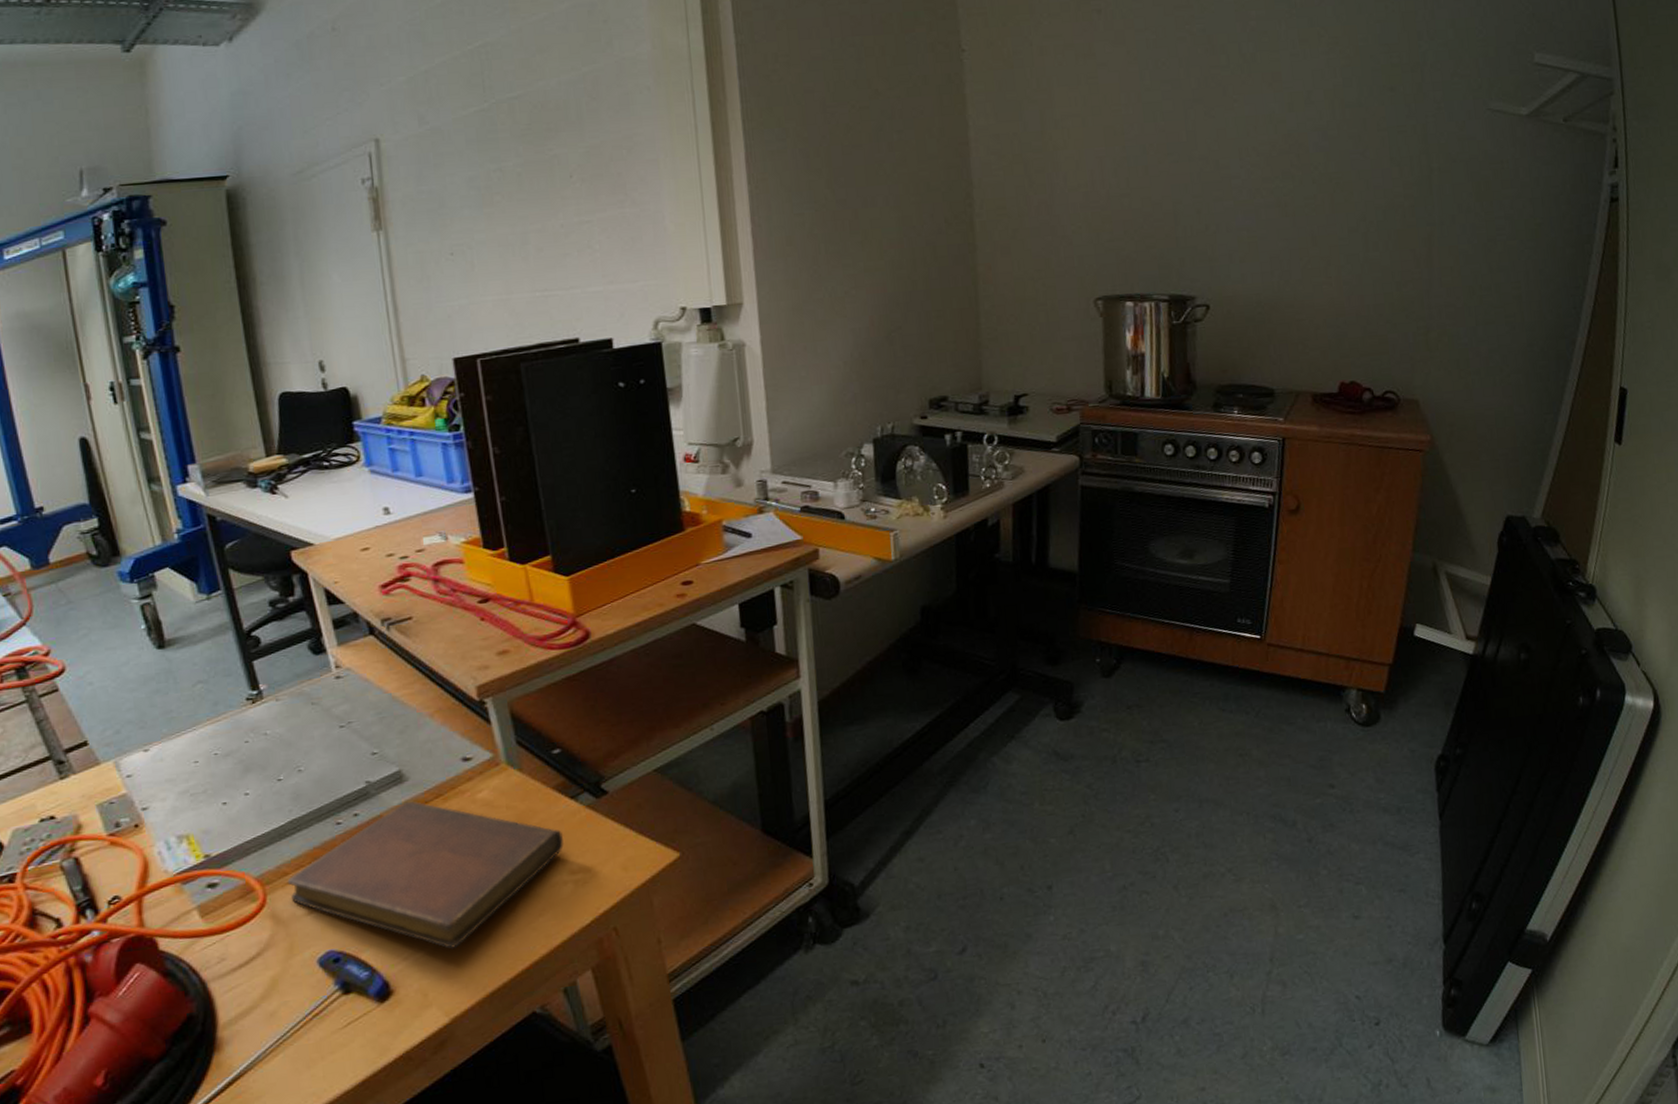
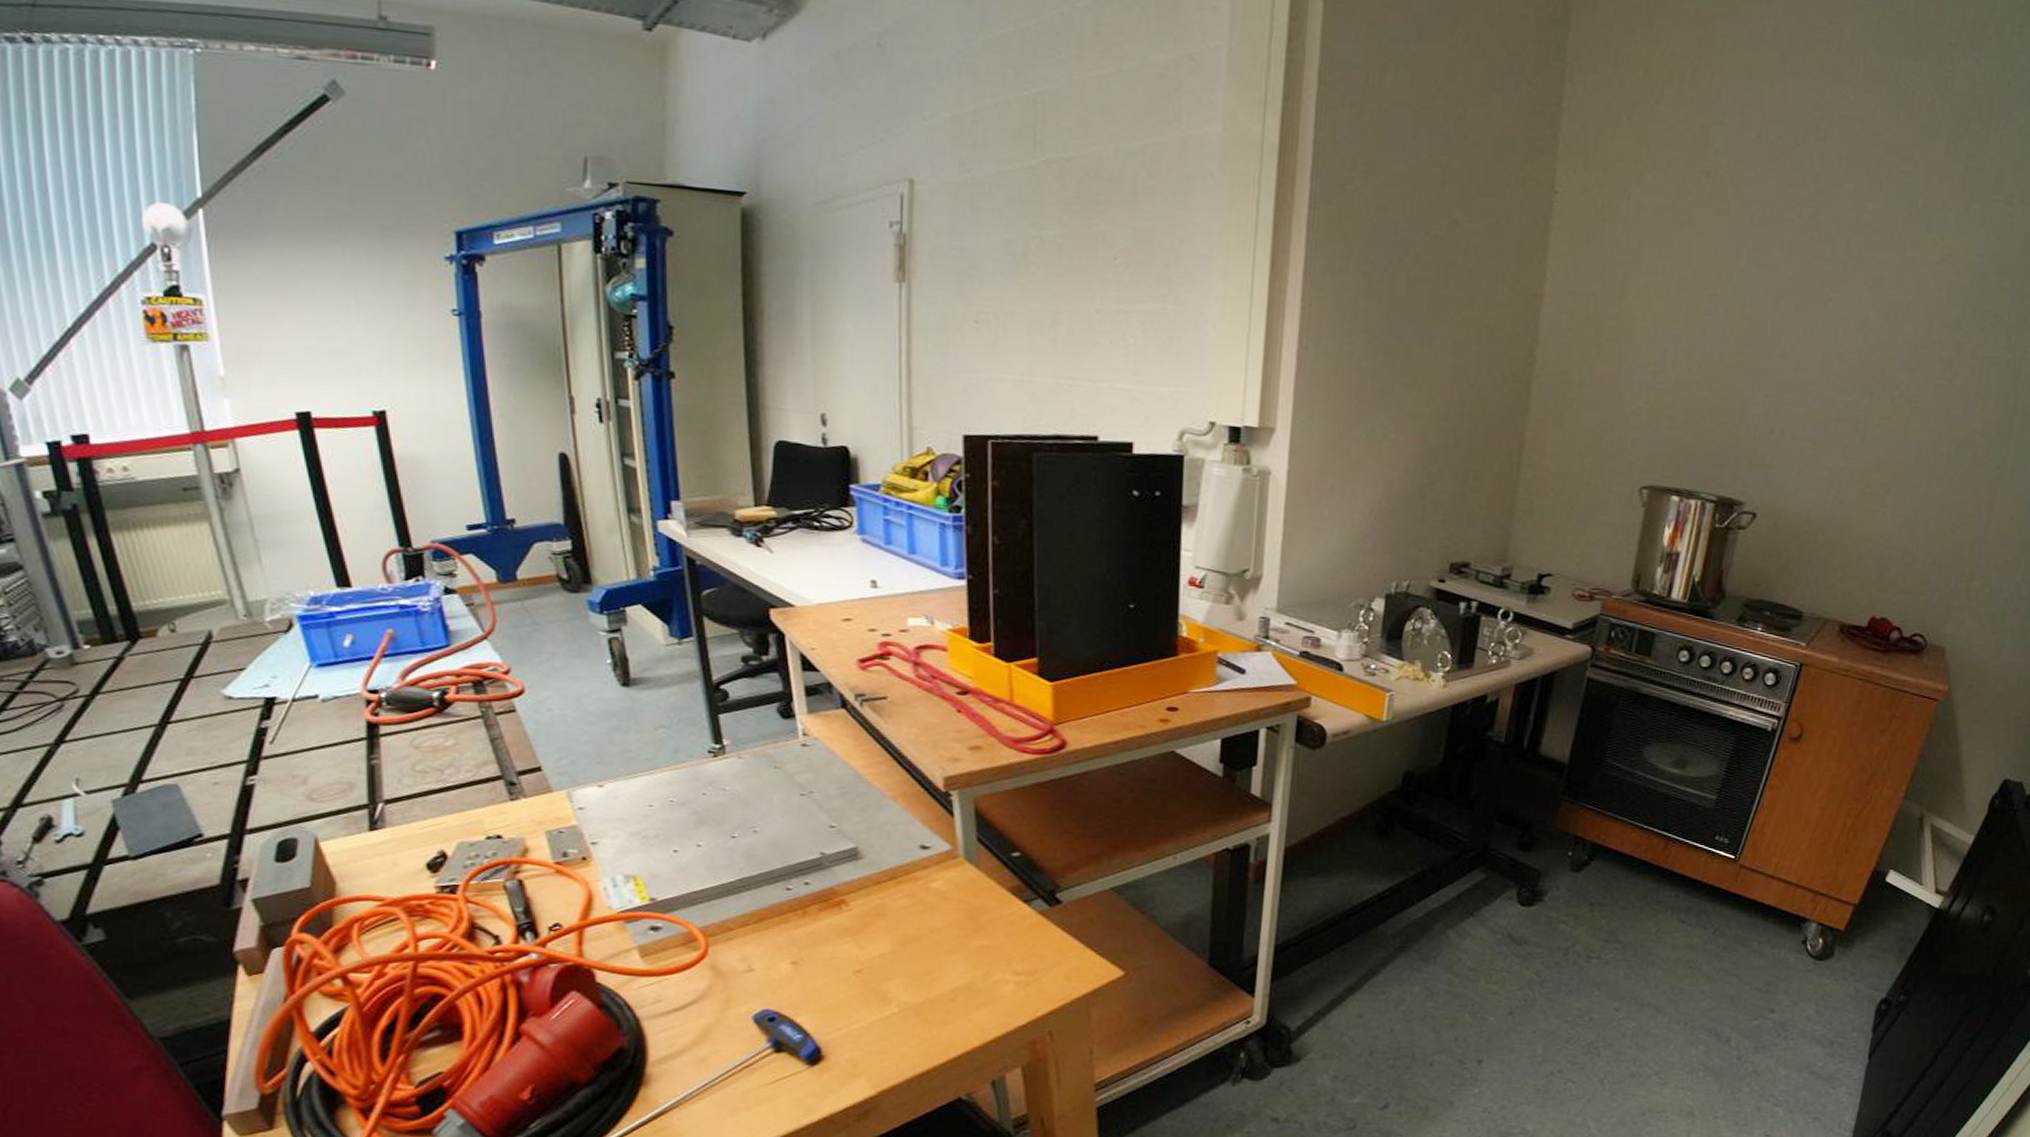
notebook: present [287,801,565,950] -> none [730,879,1012,1027]

